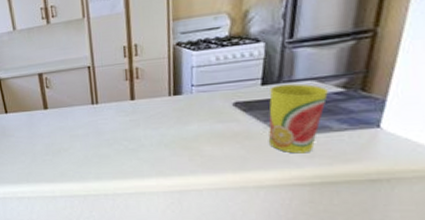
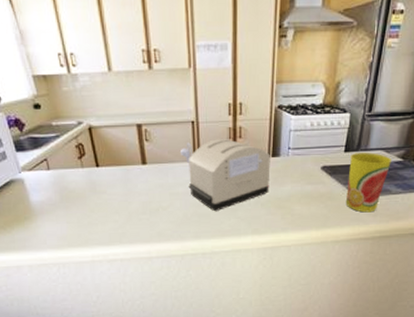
toaster: none [78,80,173,153] -> present [179,138,270,212]

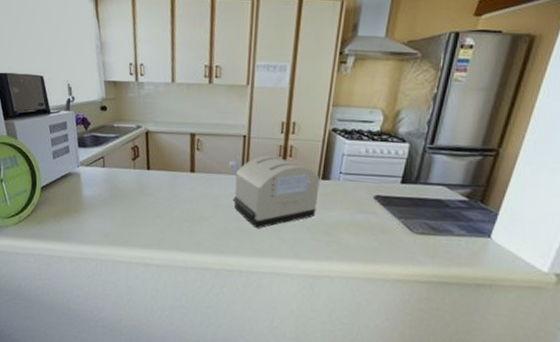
cup: present [347,152,391,213] -> none [400,185,454,253]

